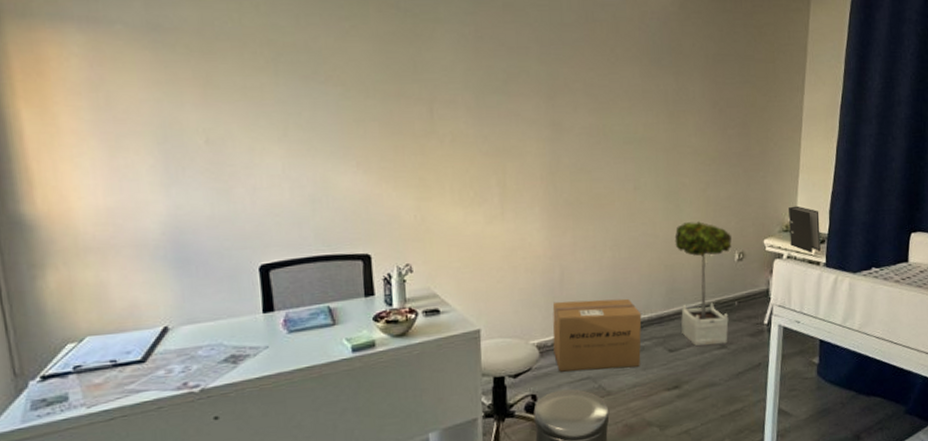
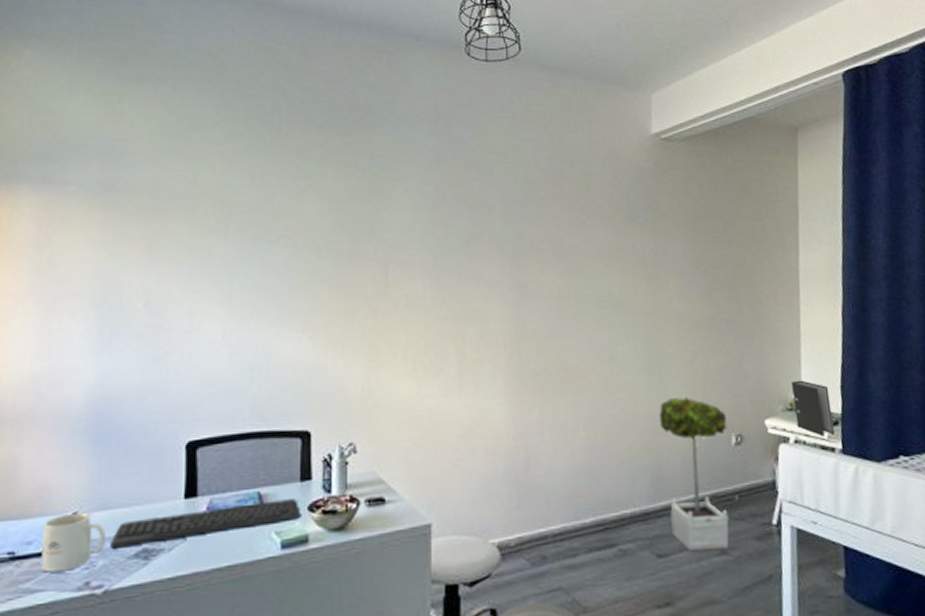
mug: none [138,326,197,376] -> present [40,512,106,573]
computer keyboard: none [200,311,367,356] -> present [109,499,300,549]
box: present [552,298,642,372] -> none [516,489,623,581]

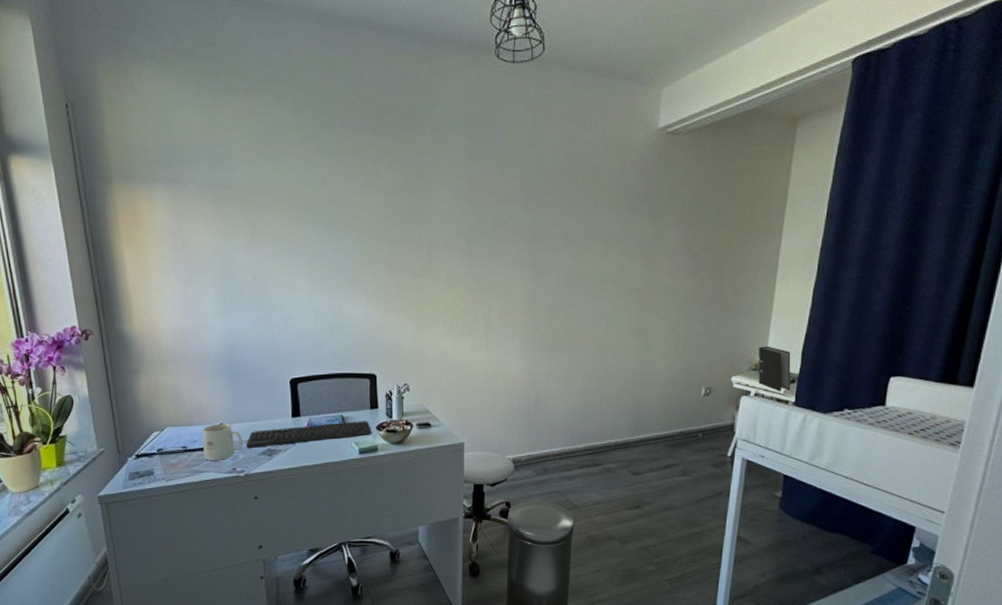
potted tree: present [658,397,730,550] -> none [643,357,699,472]

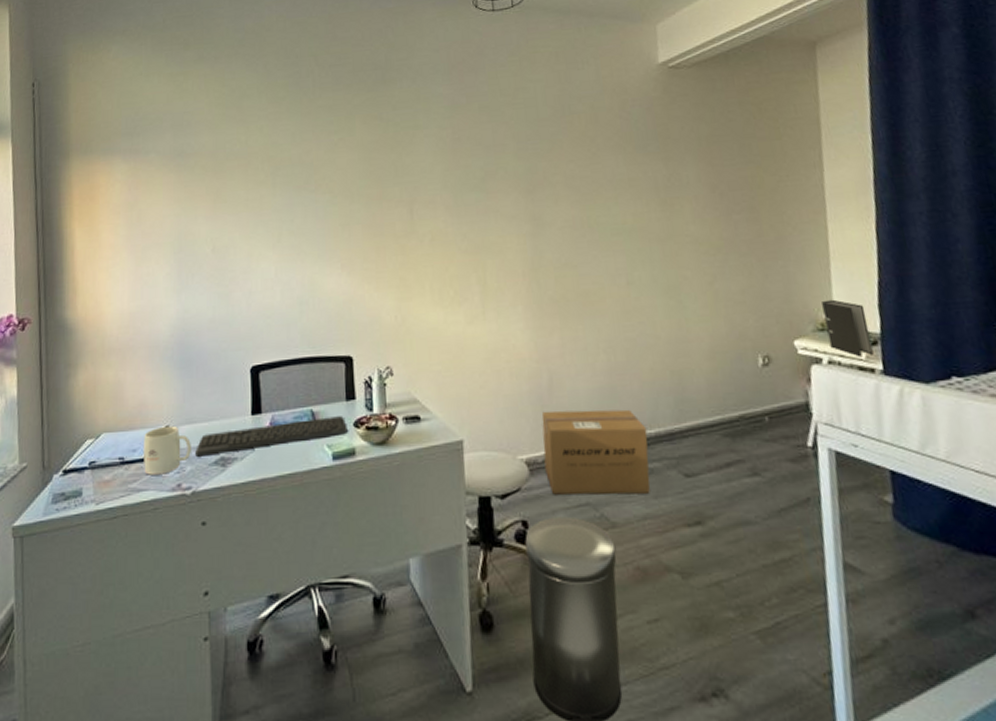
box: none [527,423,608,486] -> present [542,409,650,495]

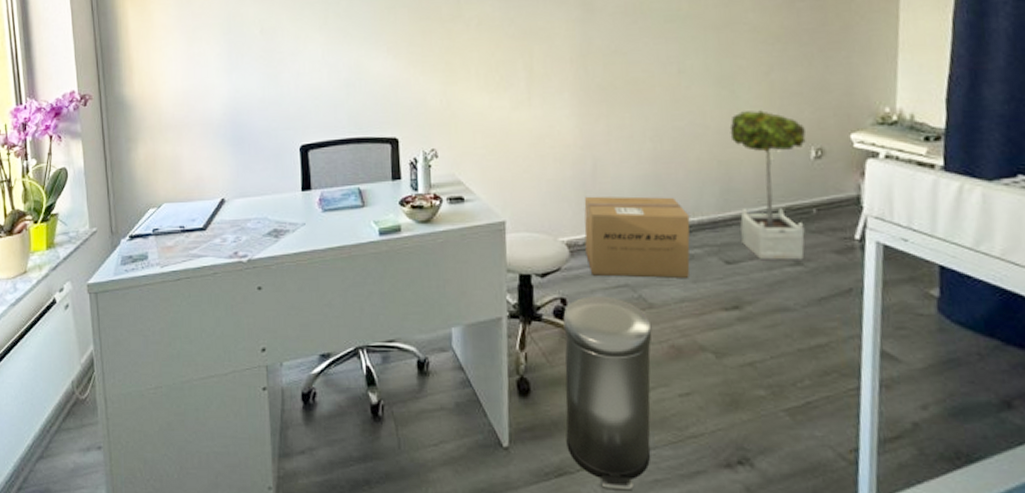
mug: present [143,425,191,475] -> none [201,198,246,243]
computer keyboard: present [194,416,348,457] -> none [249,195,393,228]
potted tree: none [679,319,761,471] -> present [729,110,806,260]
binder: present [822,299,874,358] -> none [885,92,935,153]

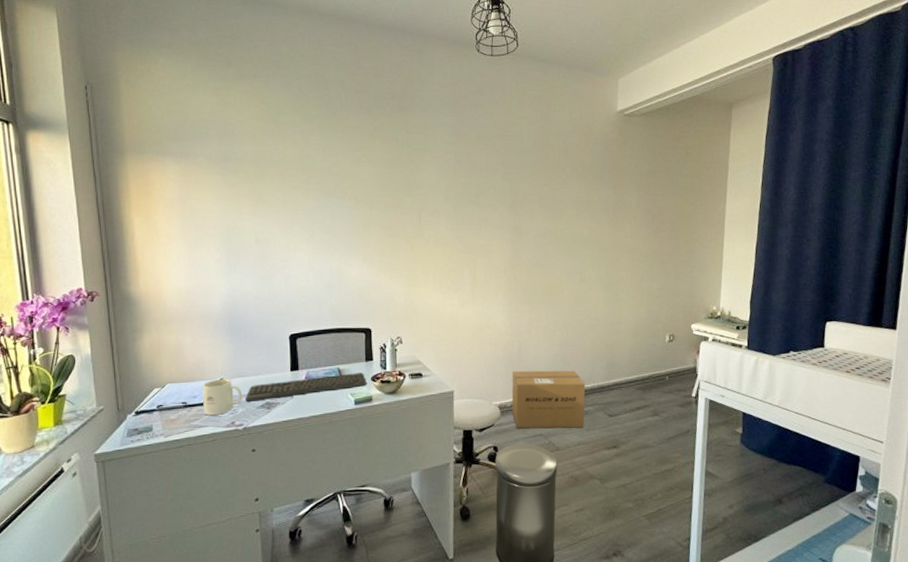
mug: none [201,198,246,243] -> present [202,378,242,415]
computer keyboard: none [249,195,393,228] -> present [244,373,366,402]
potted tree: present [729,110,806,260] -> none [614,308,663,413]

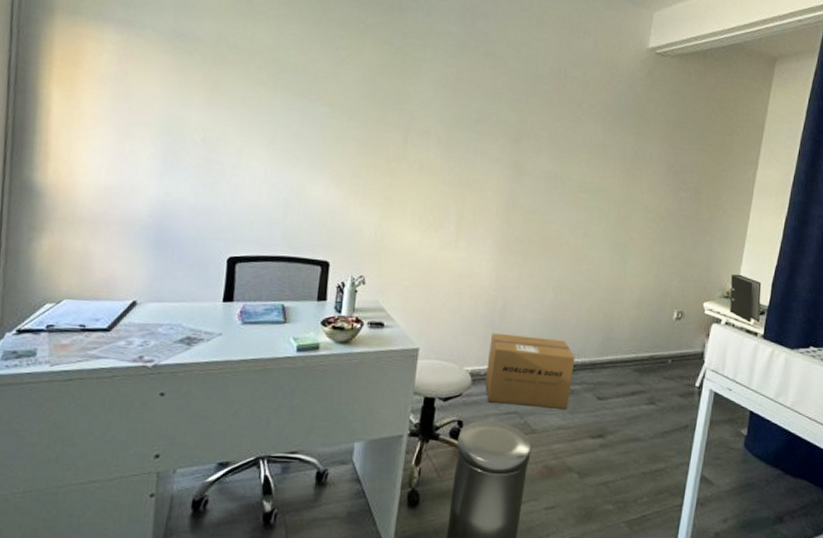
mug: present [202,378,242,415] -> none [105,300,158,346]
computer keyboard: present [244,373,366,402] -> none [160,313,315,334]
binder: none [713,296,743,337] -> present [729,274,762,323]

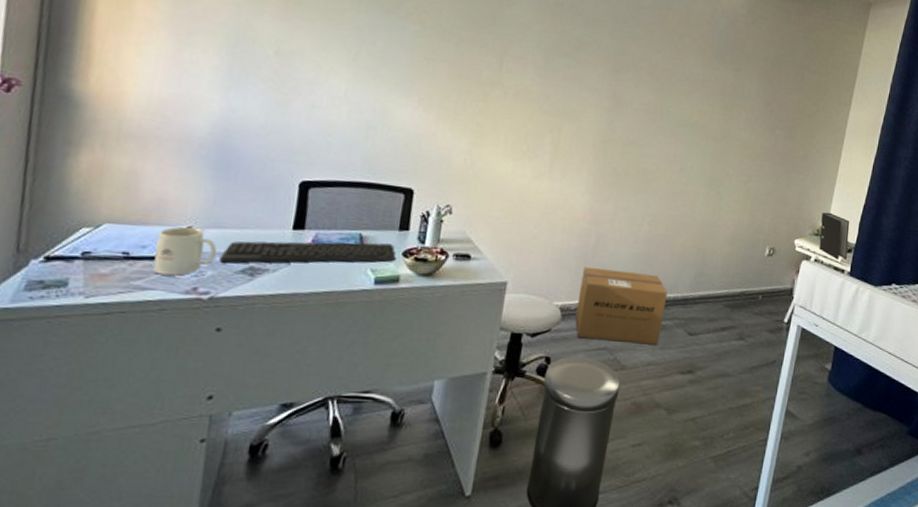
mug: none [105,300,158,346] -> present [153,226,217,276]
computer keyboard: none [160,313,315,334] -> present [218,241,396,264]

